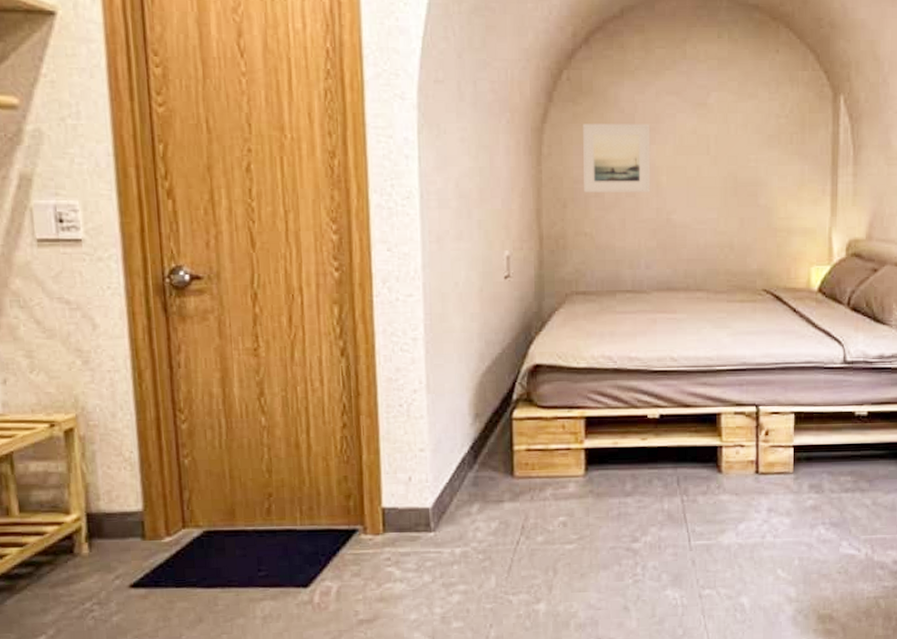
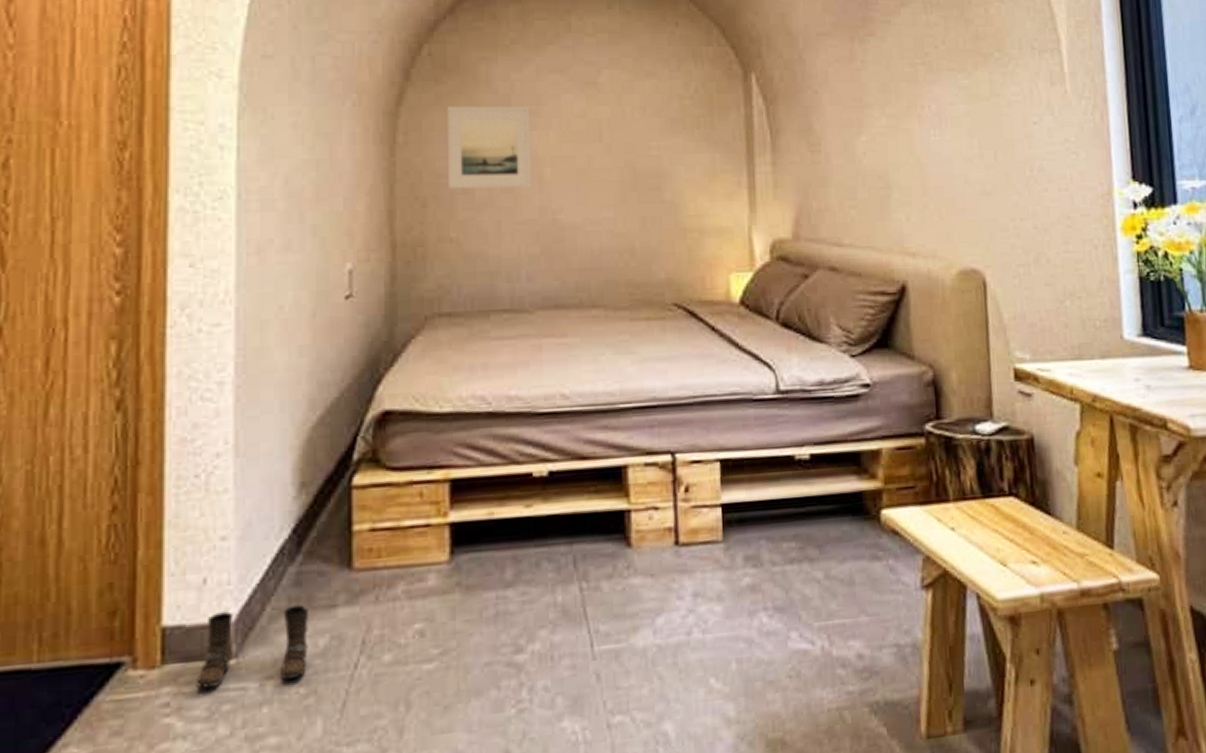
boots: none [408,499,484,550] -> present [196,604,308,689]

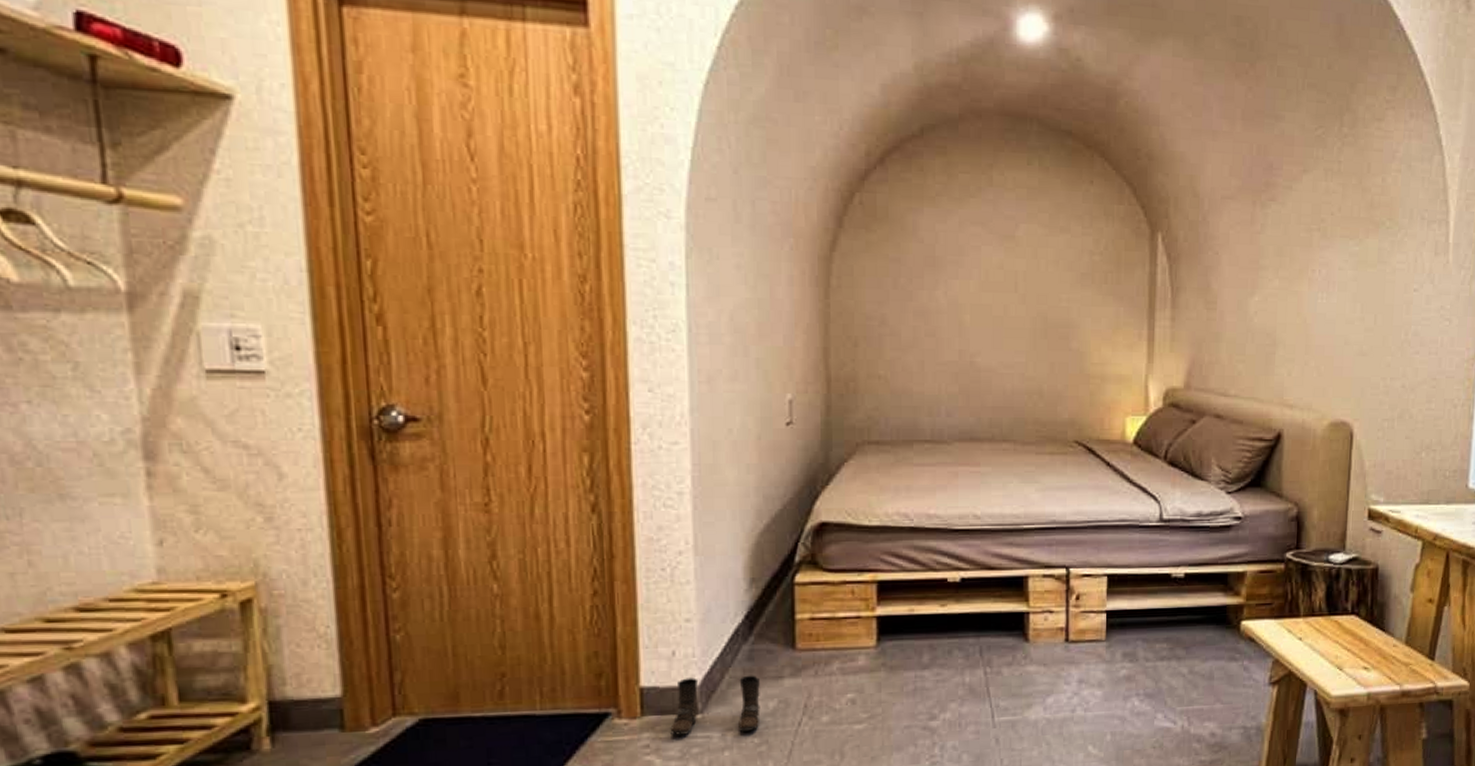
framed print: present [448,106,532,189] -> none [877,254,953,332]

